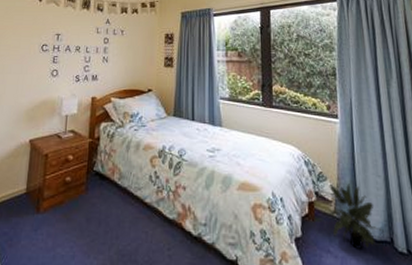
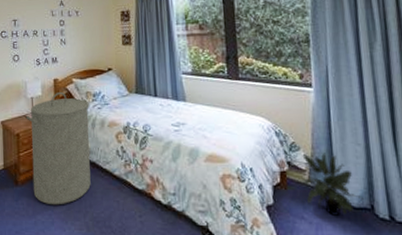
laundry hamper: none [56,110,126,236] -> present [25,91,91,205]

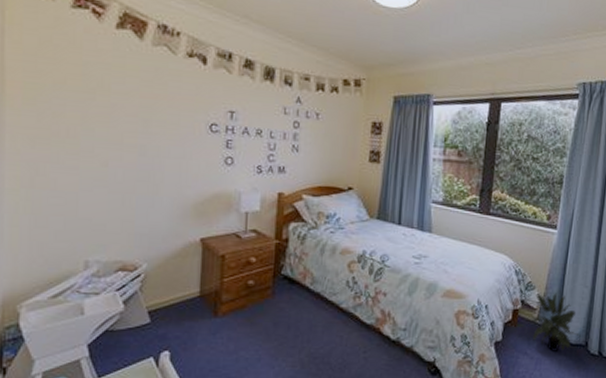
laundry hamper: present [25,91,91,205] -> none [235,208,320,340]

